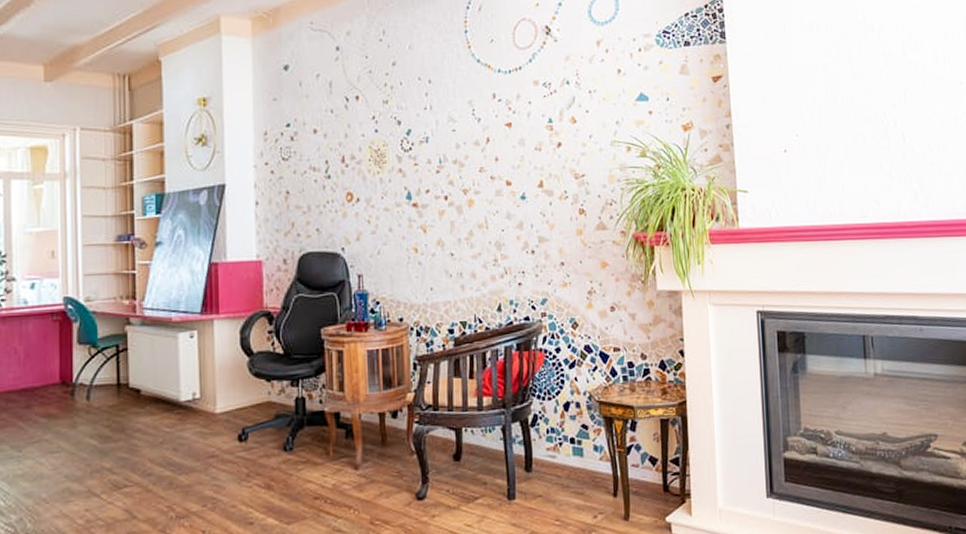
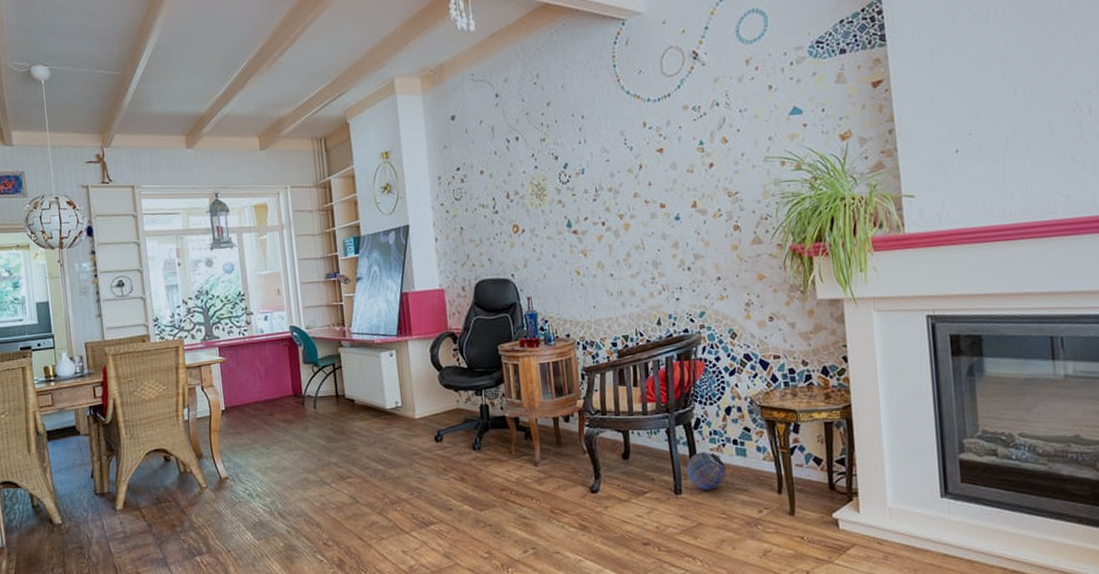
decorative ball: none [521,451,562,494] -> present [686,452,726,490]

